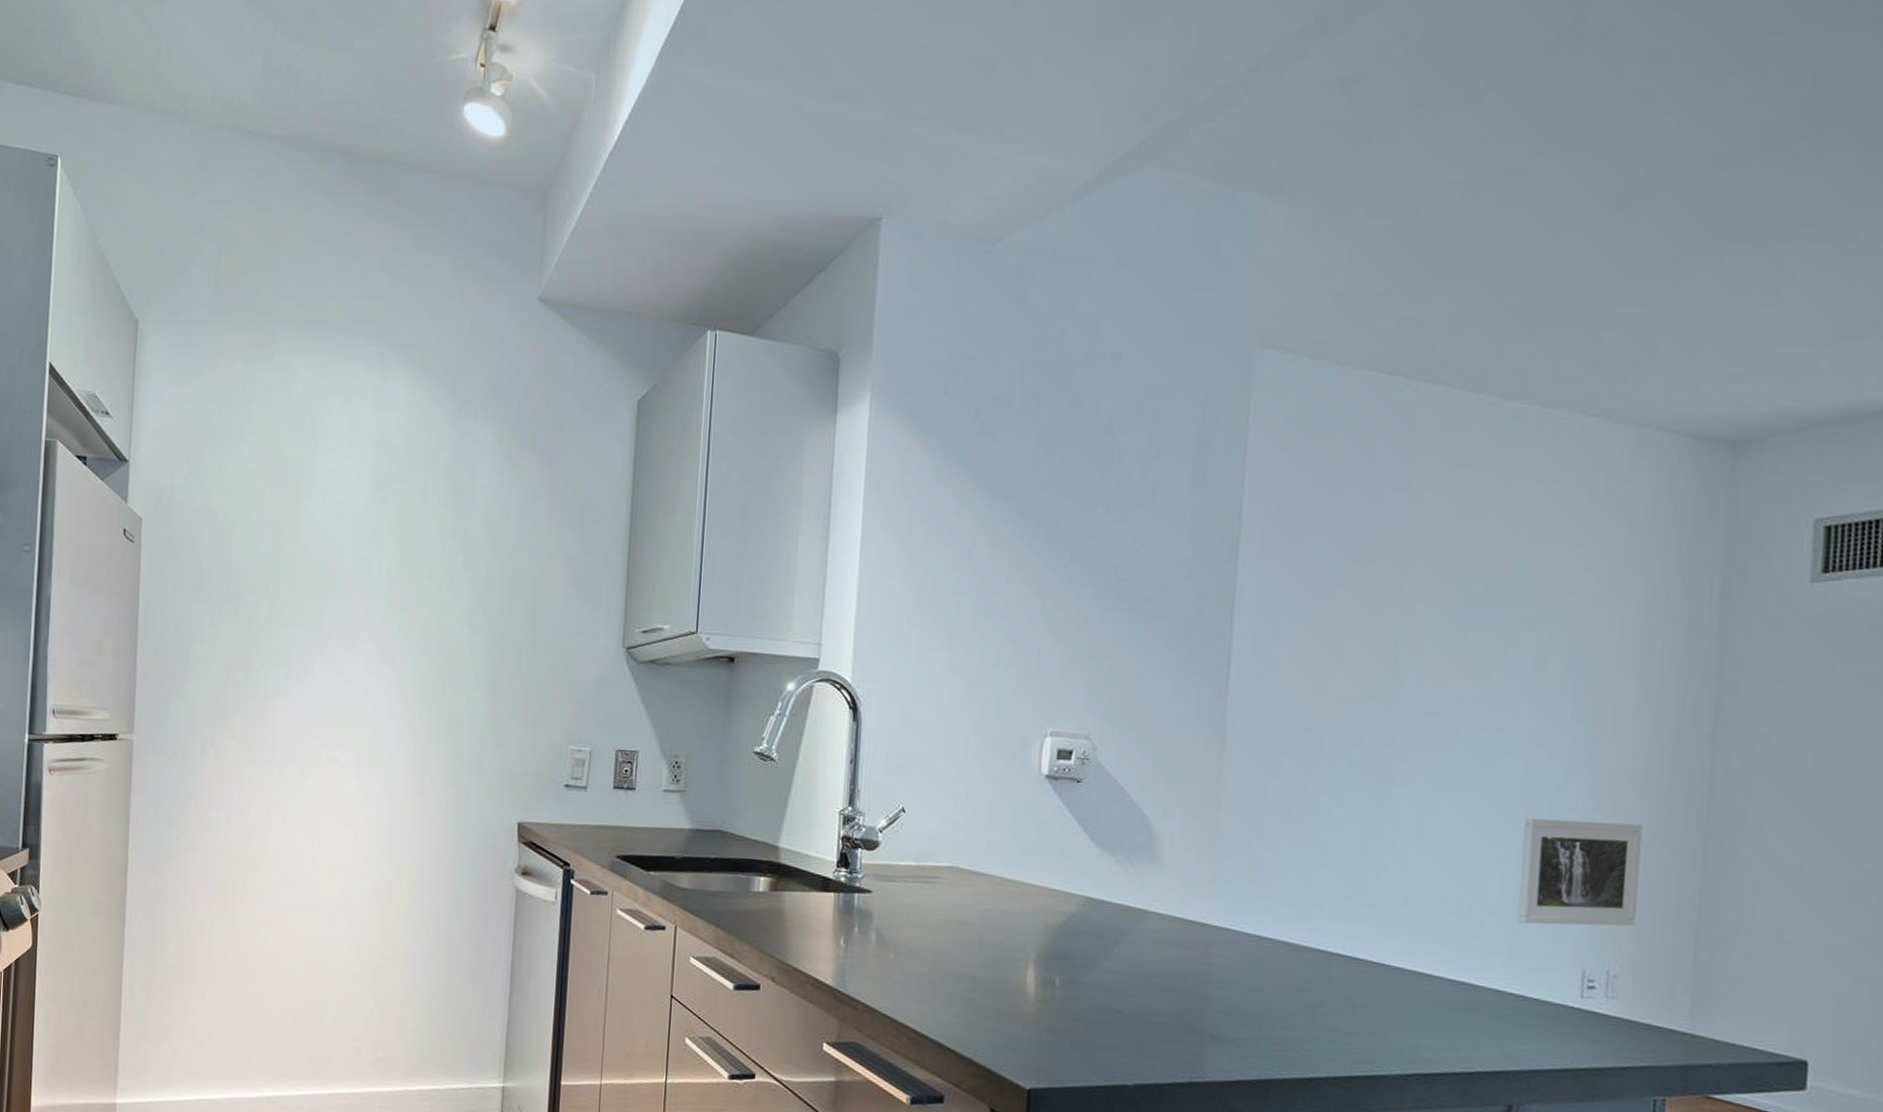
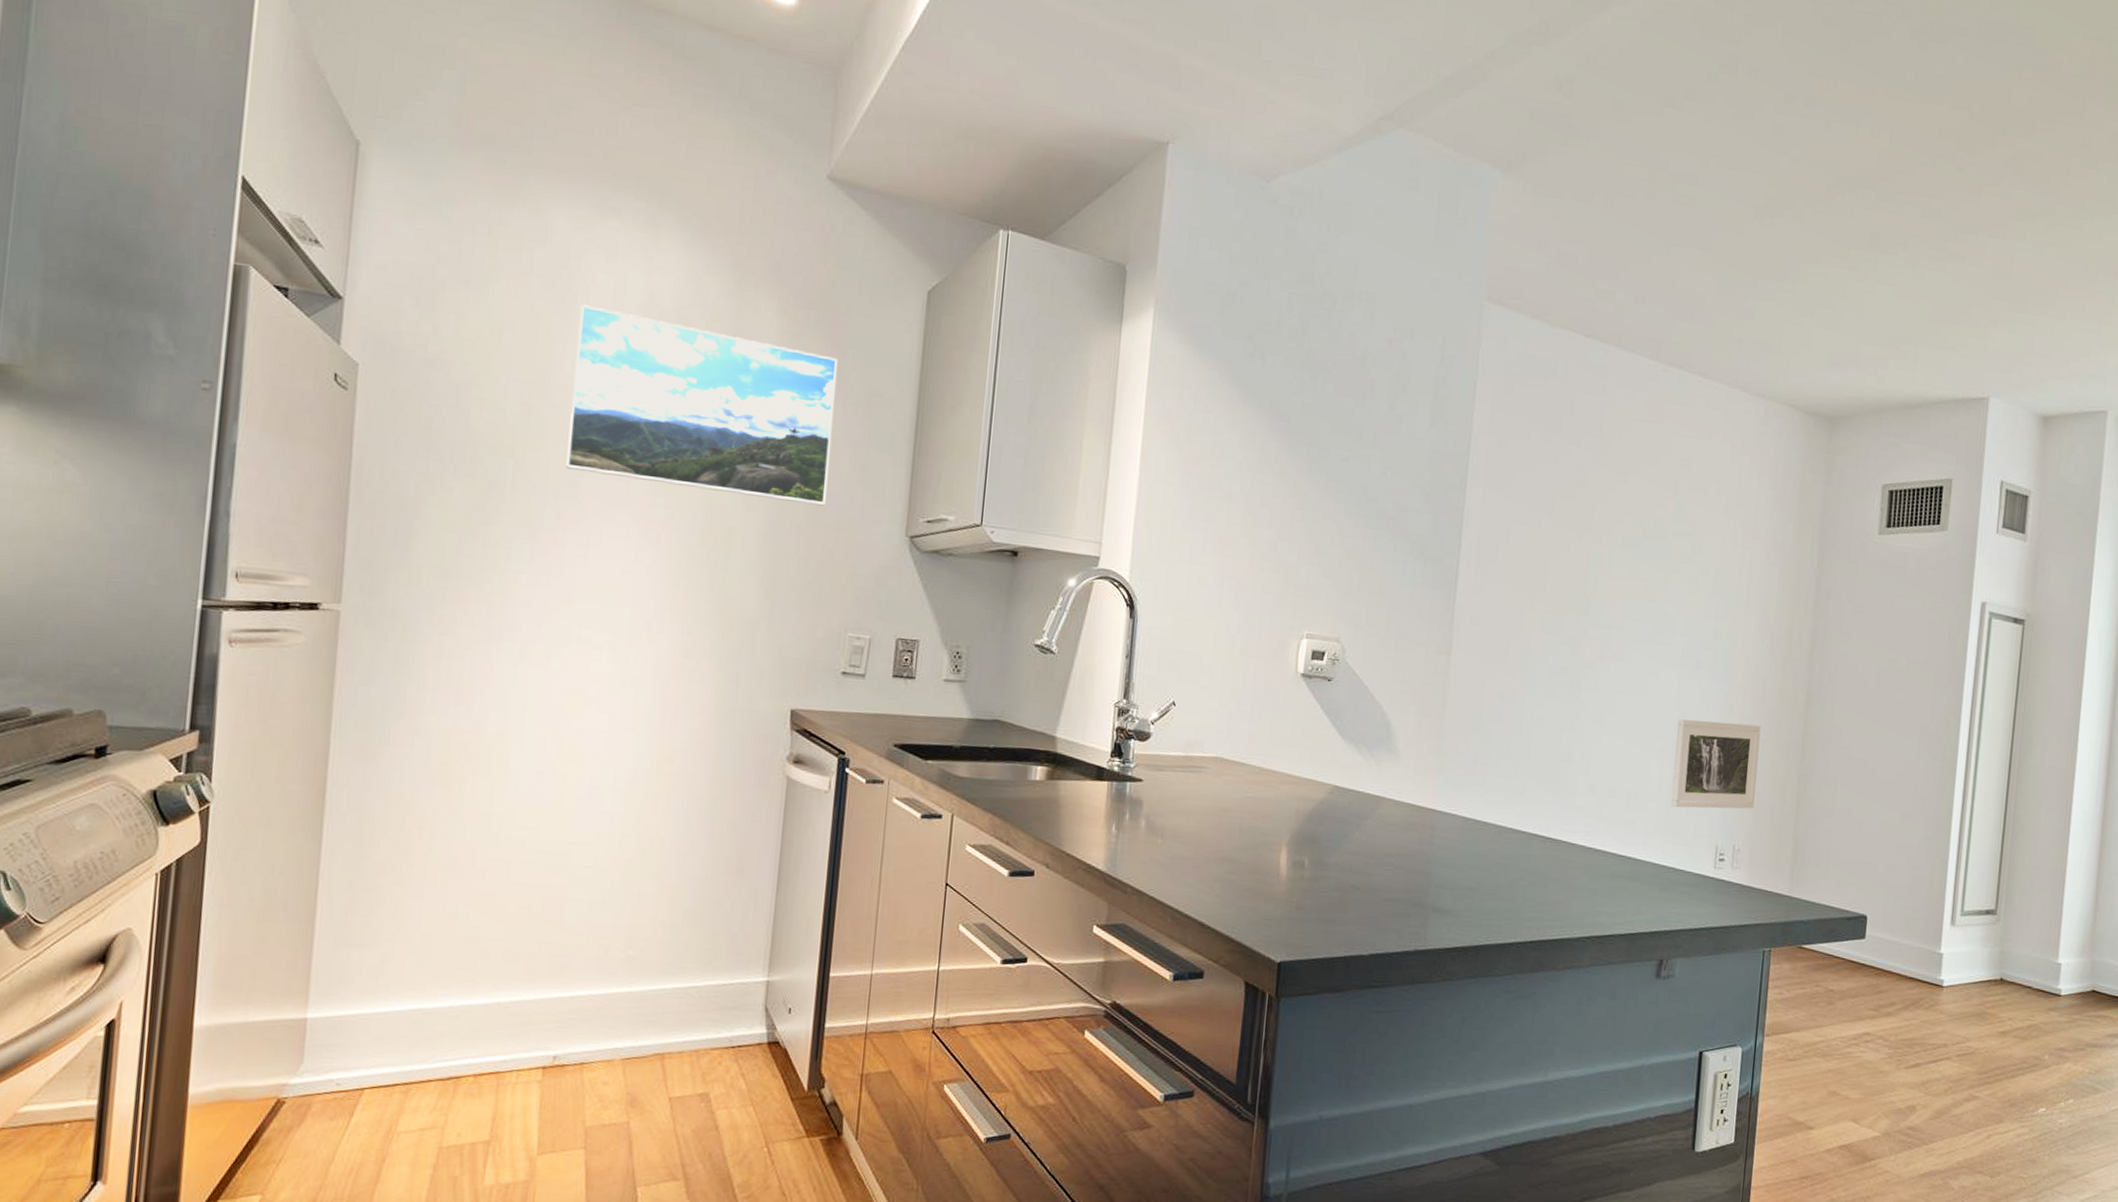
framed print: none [313,447,553,622] -> present [566,304,838,506]

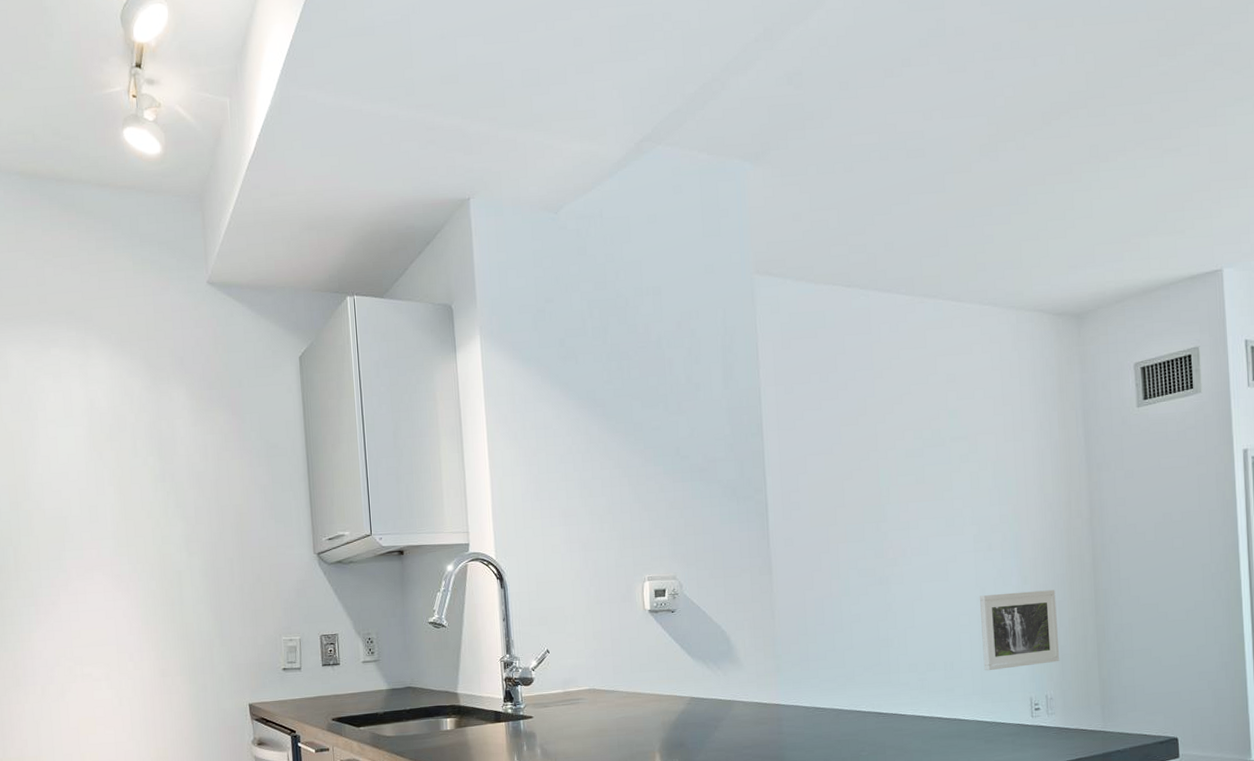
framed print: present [566,304,838,506] -> none [41,418,248,547]

